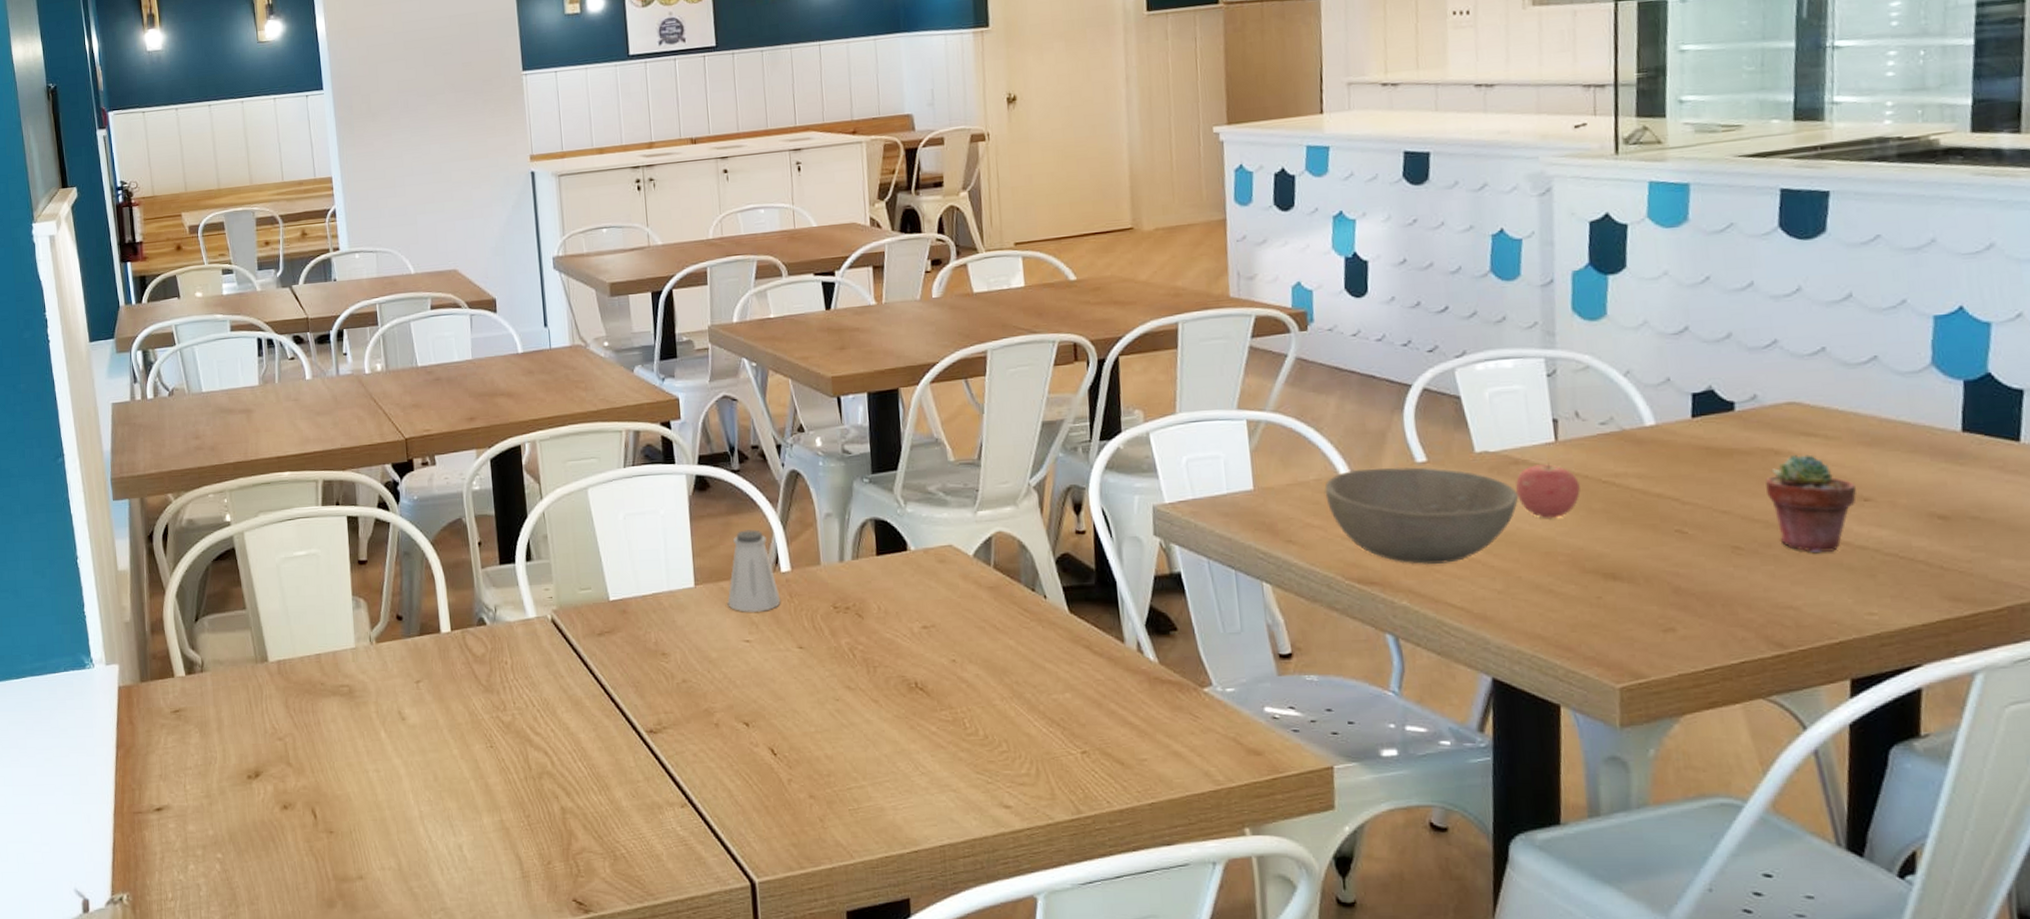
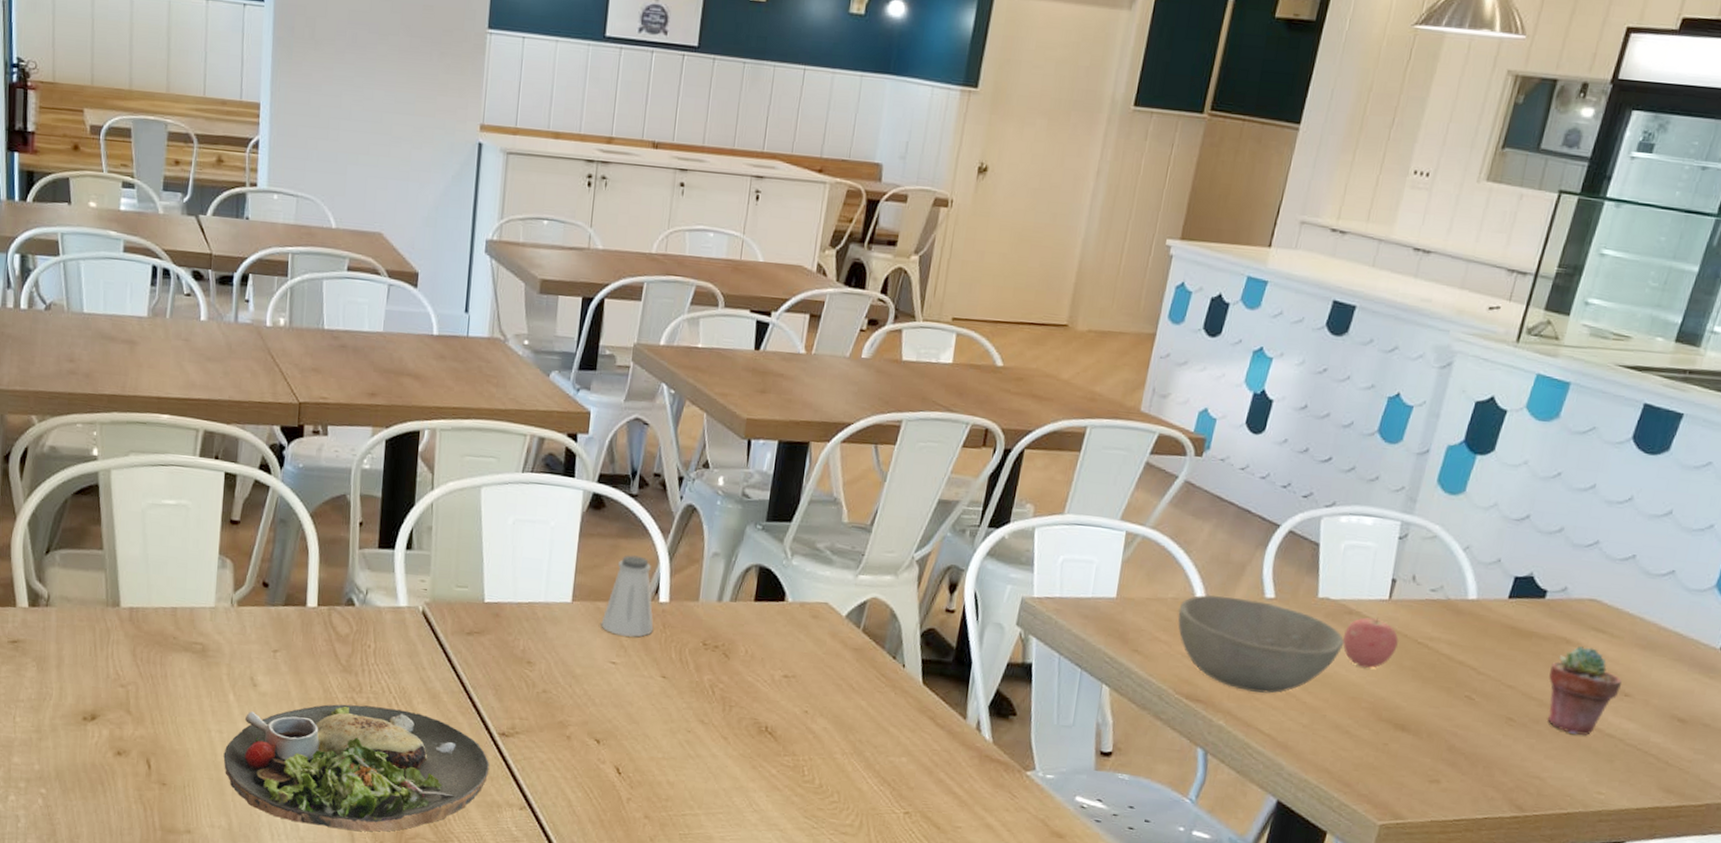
dinner plate: none [383,722,644,854] -> present [223,704,490,832]

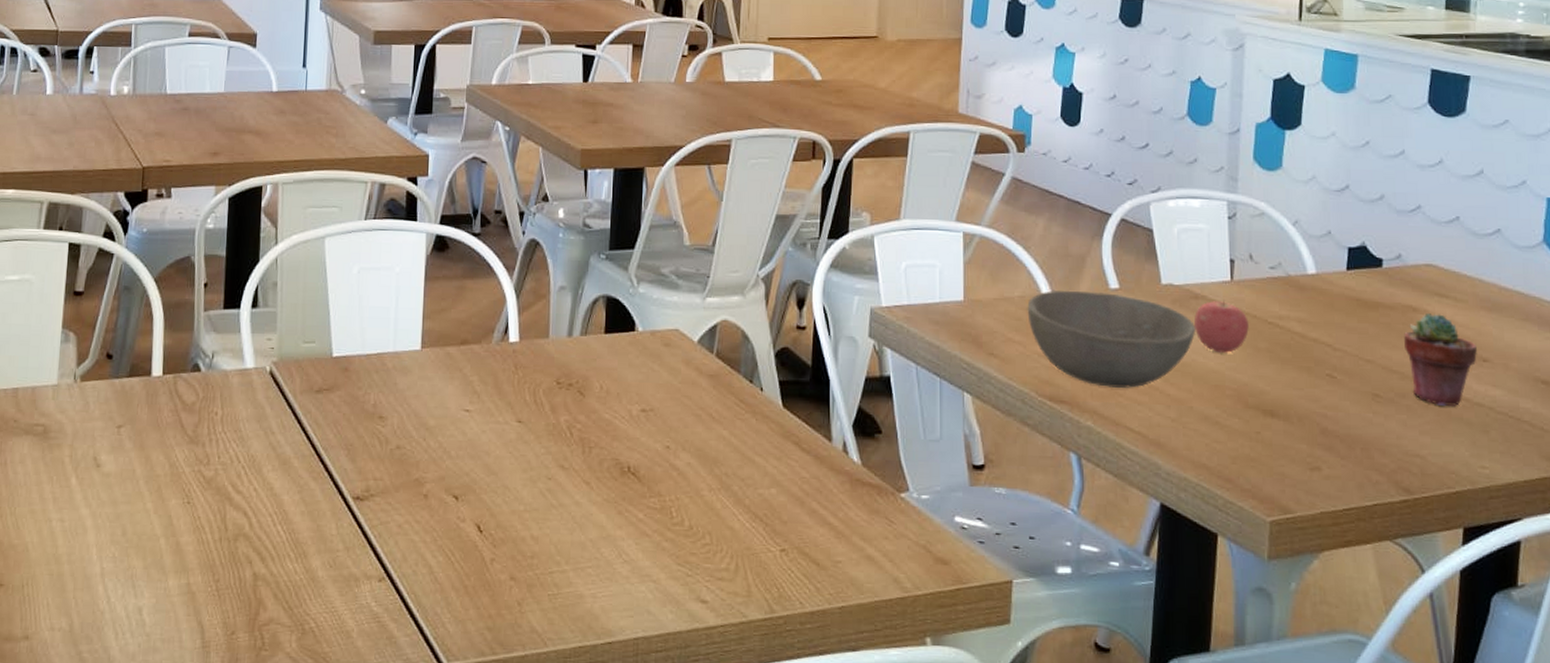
dinner plate: present [223,704,490,832] -> none [65,478,345,622]
saltshaker: present [601,554,654,637] -> none [452,295,506,381]

